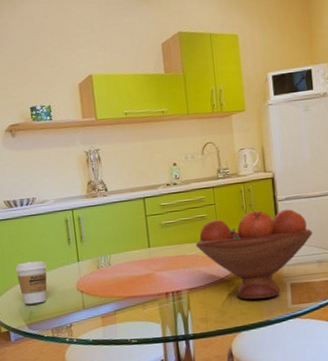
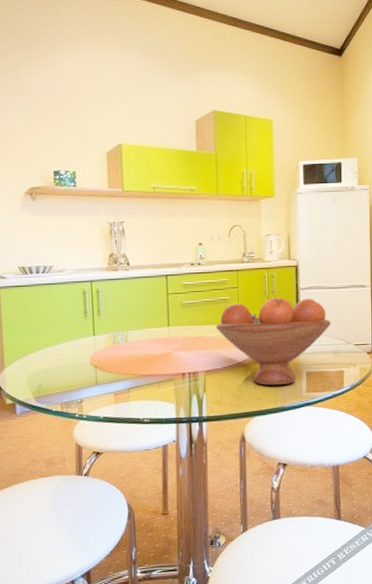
coffee cup: present [15,261,48,305] -> none [26,332,61,377]

